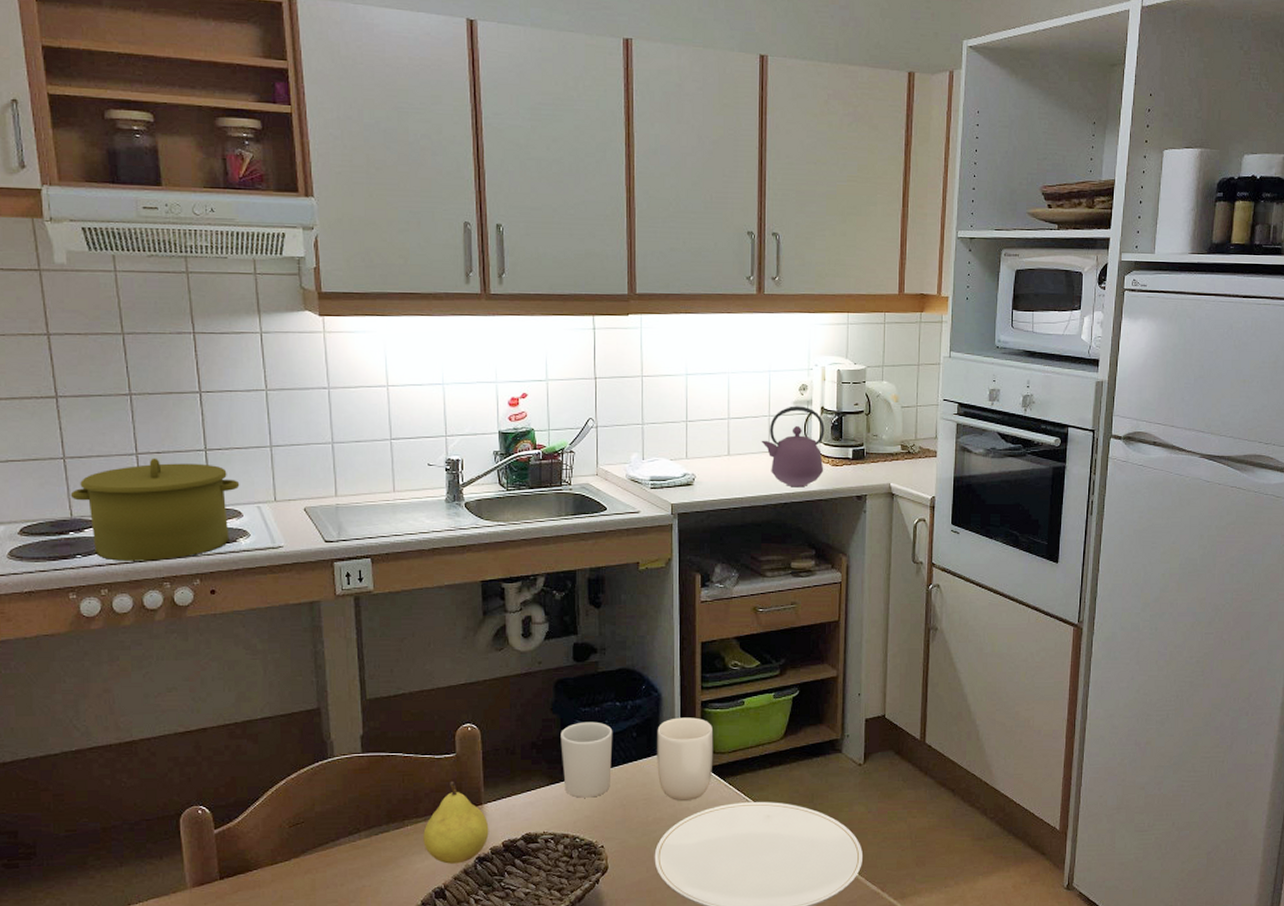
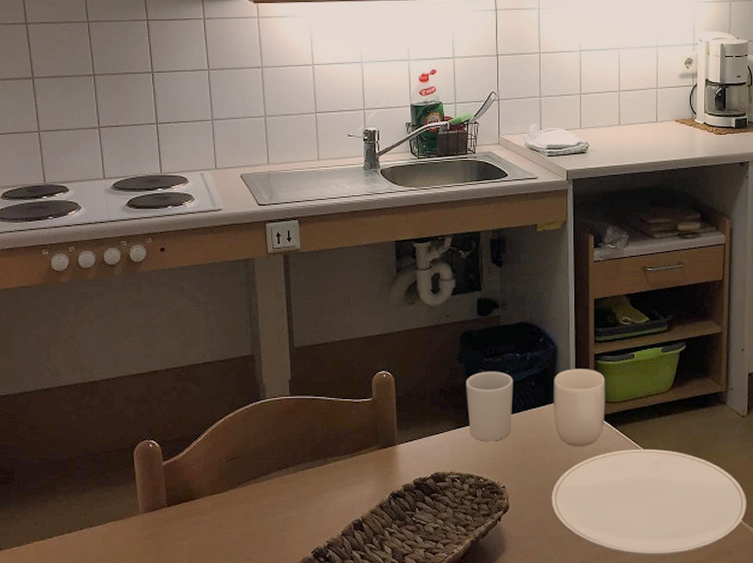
cooking pot: present [70,458,240,561] -> none [44,130,186,222]
fruit: present [423,781,489,864] -> none [344,423,402,499]
teapot: present [761,406,825,488] -> none [649,78,709,155]

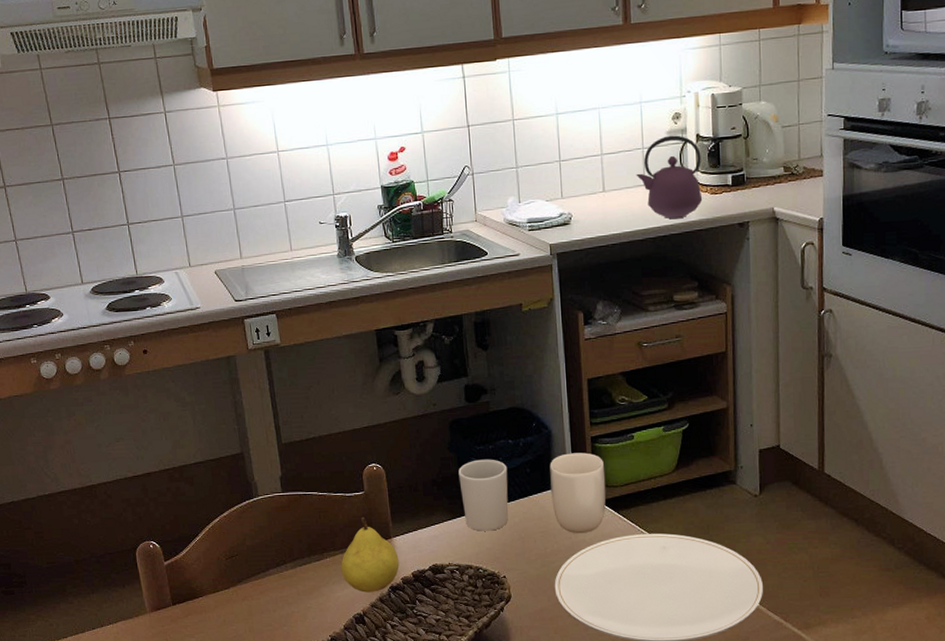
fruit: none [344,423,402,499] -> present [341,516,400,593]
teapot: none [649,78,709,155] -> present [636,135,703,219]

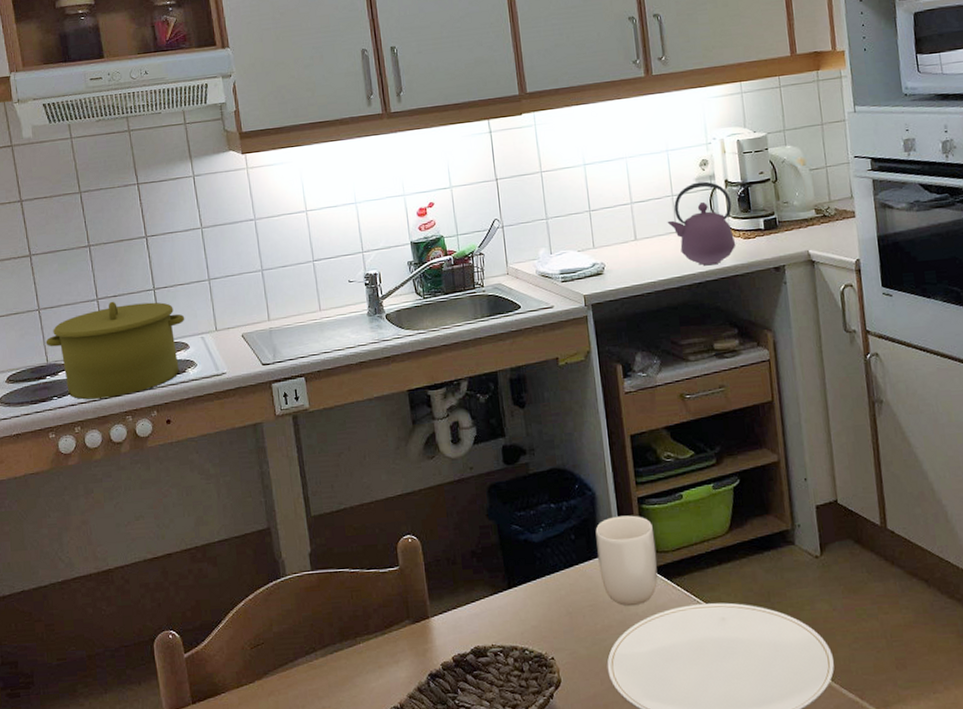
cooking pot: none [23,234,159,328] -> present [45,301,185,399]
fruit: present [341,516,400,593] -> none [375,595,439,682]
mug: present [458,459,509,531] -> none [498,525,554,607]

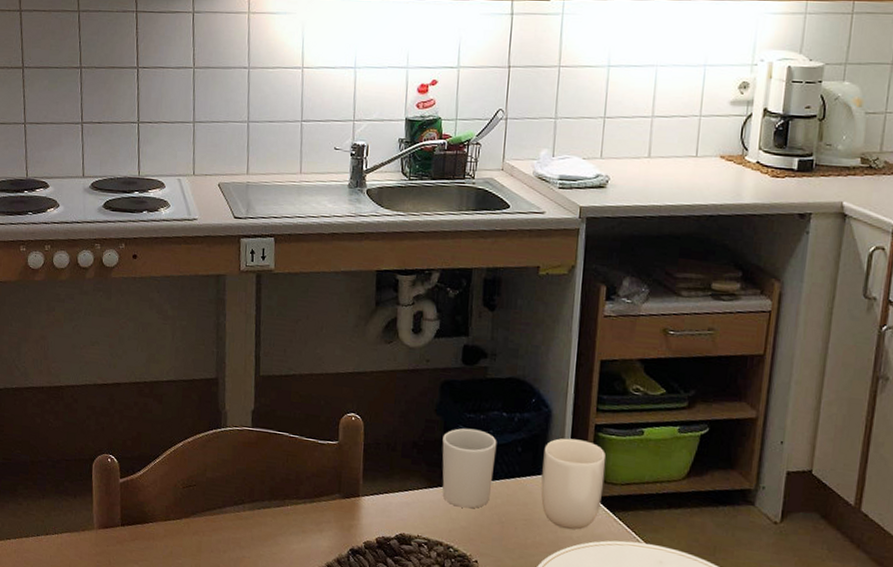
cooking pot: present [45,301,185,399] -> none [27,127,165,223]
mug: none [498,525,554,607] -> present [442,428,497,509]
teapot: present [667,181,736,266] -> none [688,105,767,199]

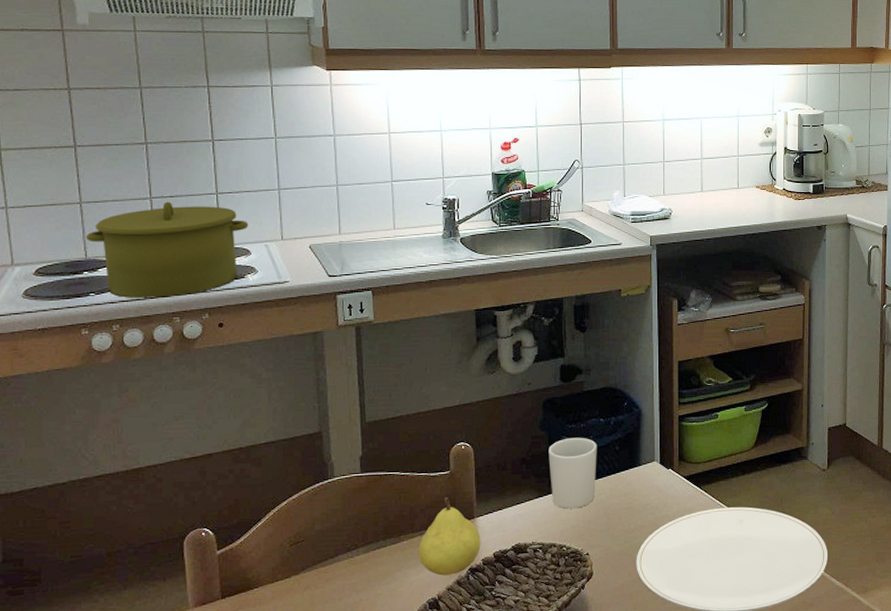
cooking pot: none [27,127,165,223] -> present [85,201,249,298]
fruit: none [301,468,365,552] -> present [418,496,481,576]
cup: present [540,438,607,530] -> none [638,431,690,509]

